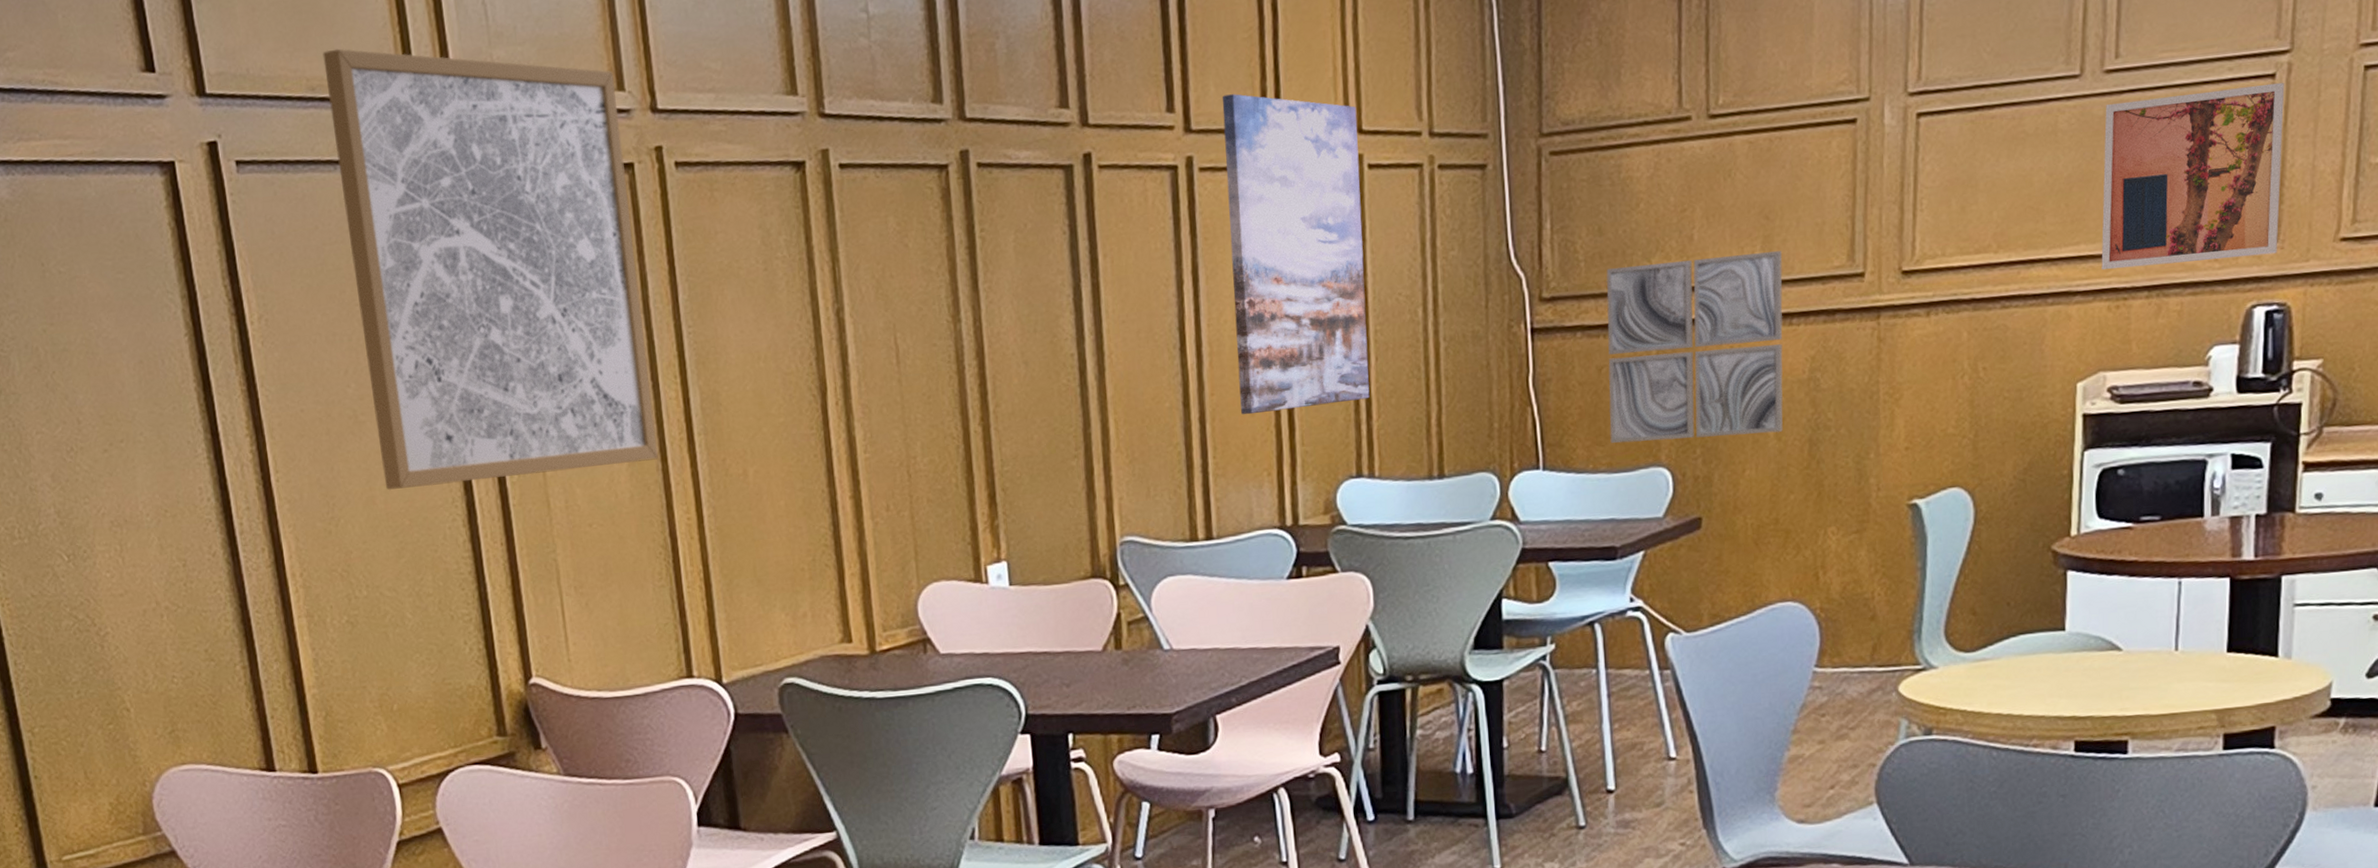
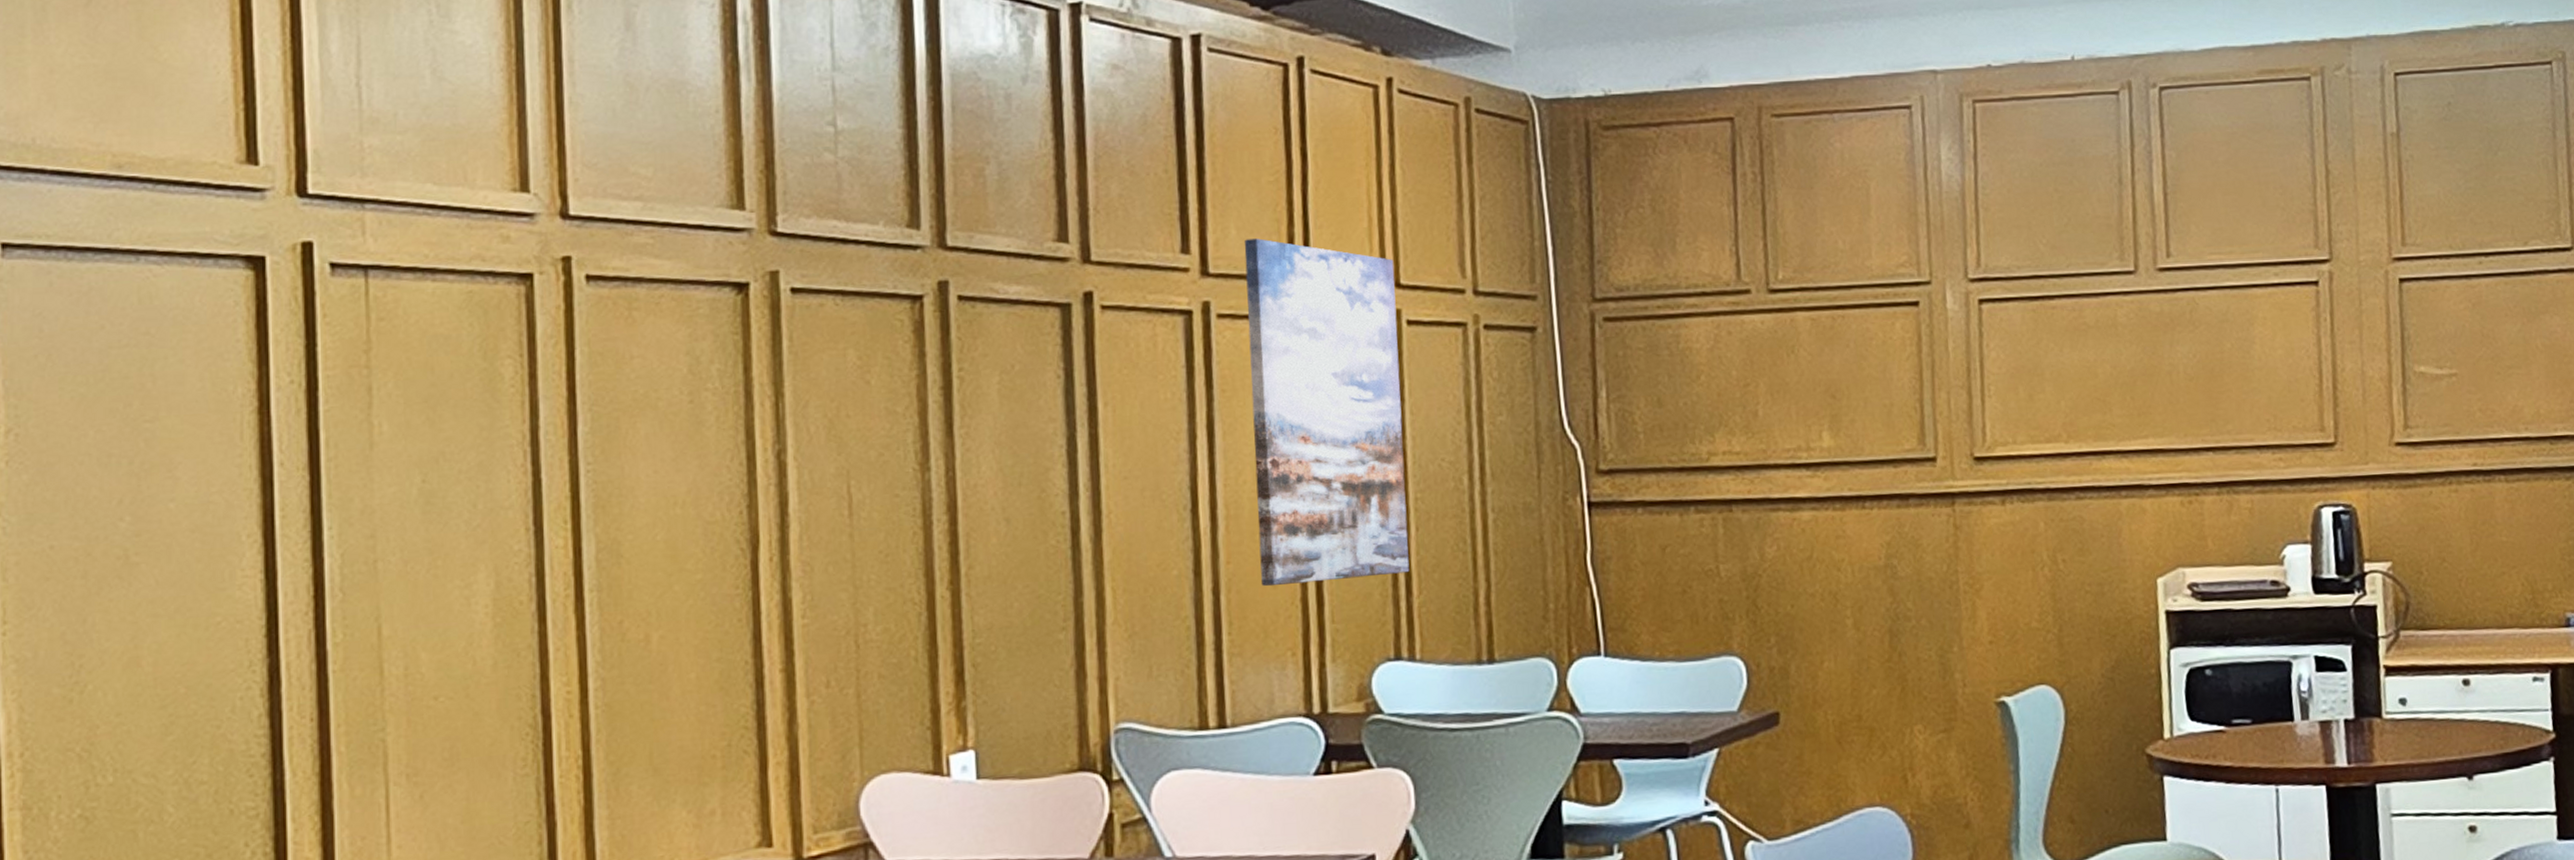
wall art: present [322,48,658,491] -> none [138,122,535,650]
wall art: present [1606,251,1783,443] -> none [1667,431,1861,629]
wall art: present [2101,82,2285,270] -> none [2161,289,2338,465]

